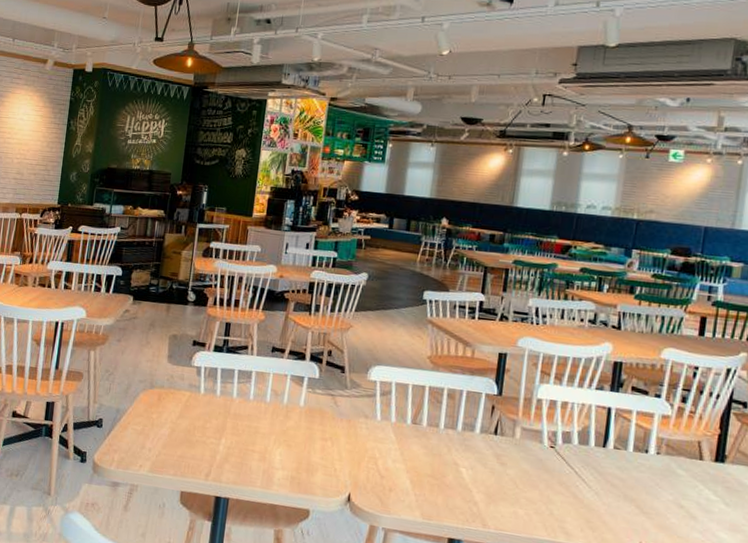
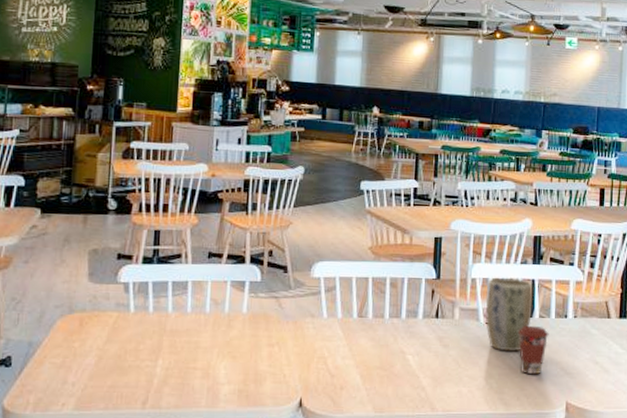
plant pot: none [550,400,609,481] -> present [485,277,534,352]
coffee cup: none [586,455,625,509] -> present [519,325,549,375]

